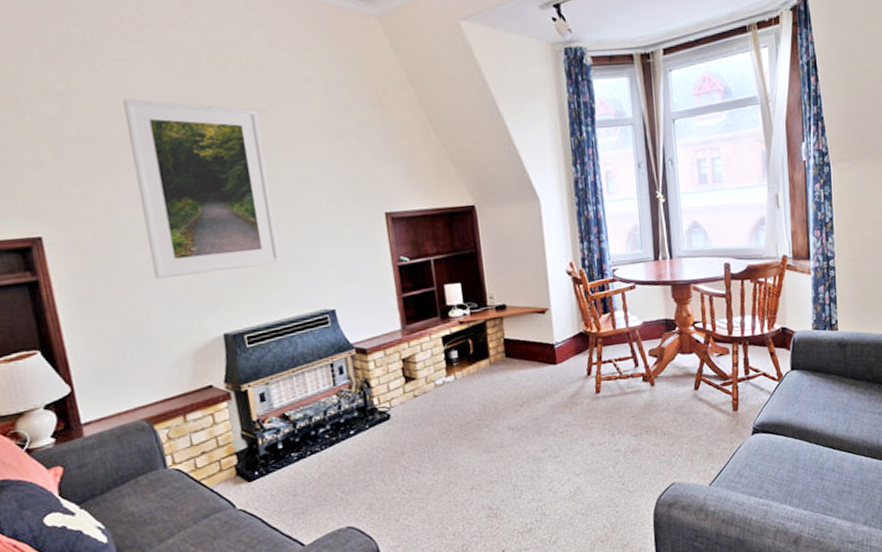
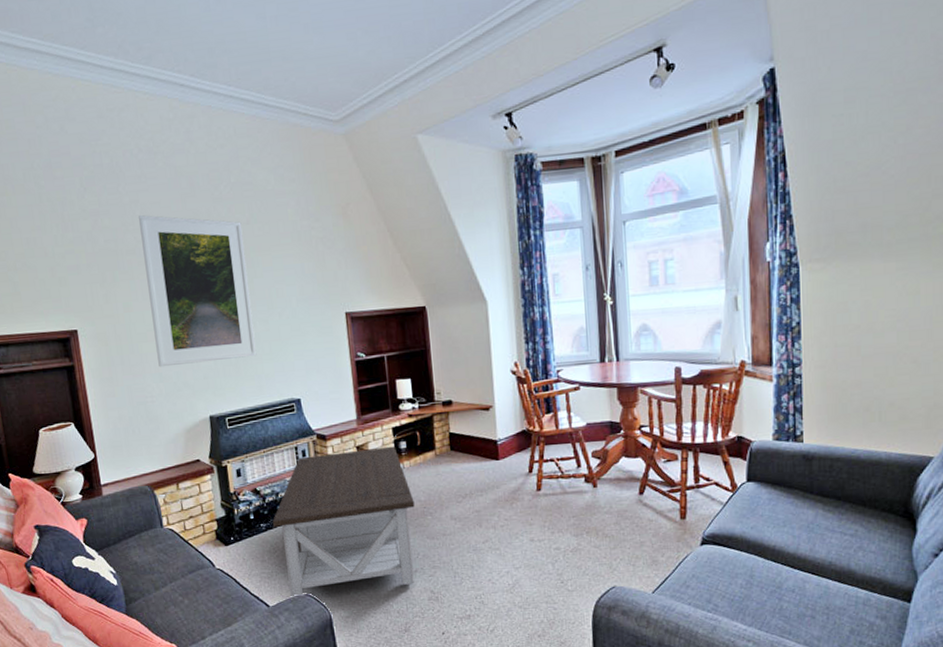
coffee table: none [306,356,471,531] -> present [273,446,415,596]

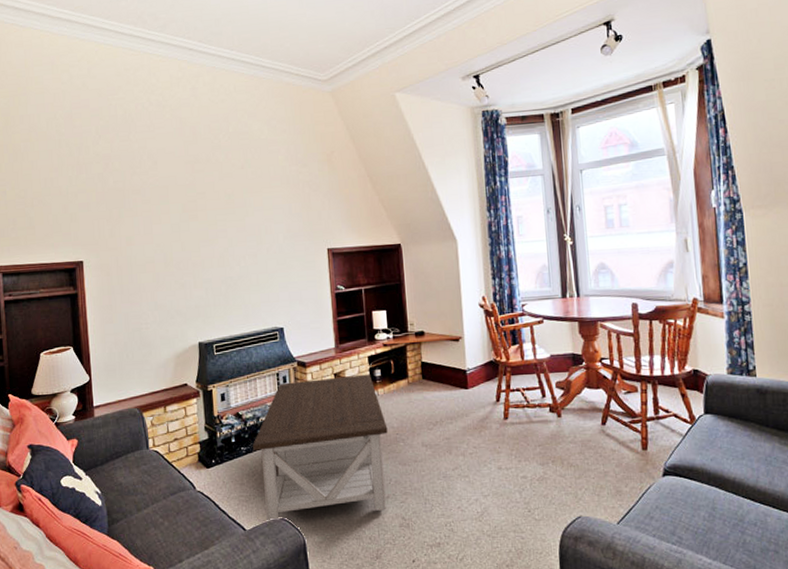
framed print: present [139,214,257,368] -> none [146,159,245,297]

